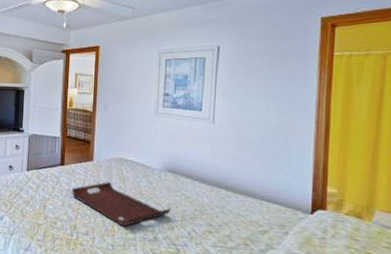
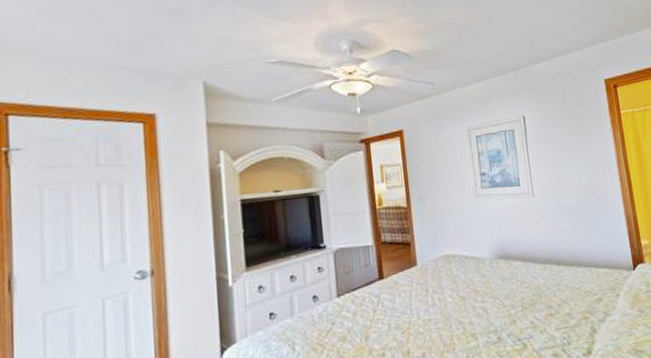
serving tray: present [71,182,171,227] -> none [397,286,510,336]

